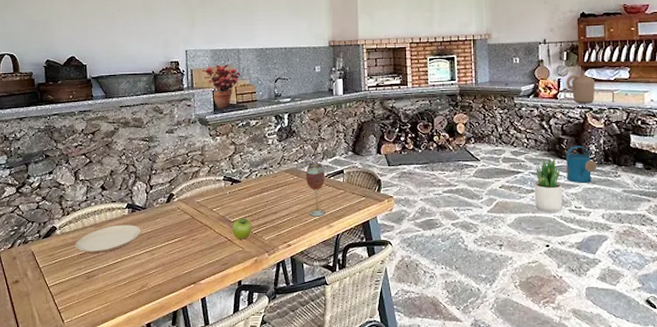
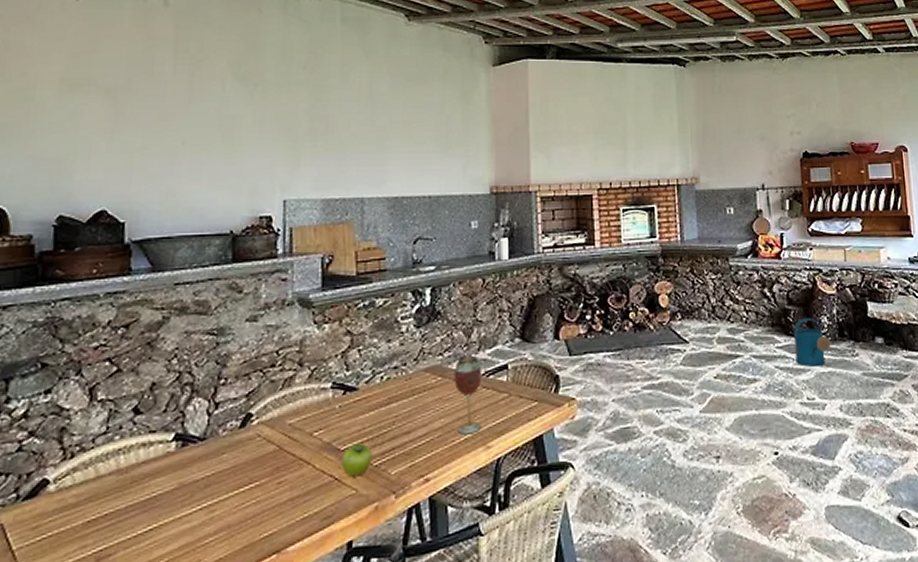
plate: present [75,225,141,253] -> none [79,466,196,518]
potted plant: present [201,64,241,108] -> none [306,220,365,283]
planter: present [534,157,563,213] -> none [756,334,793,409]
water jug: present [566,71,595,104] -> none [790,223,824,264]

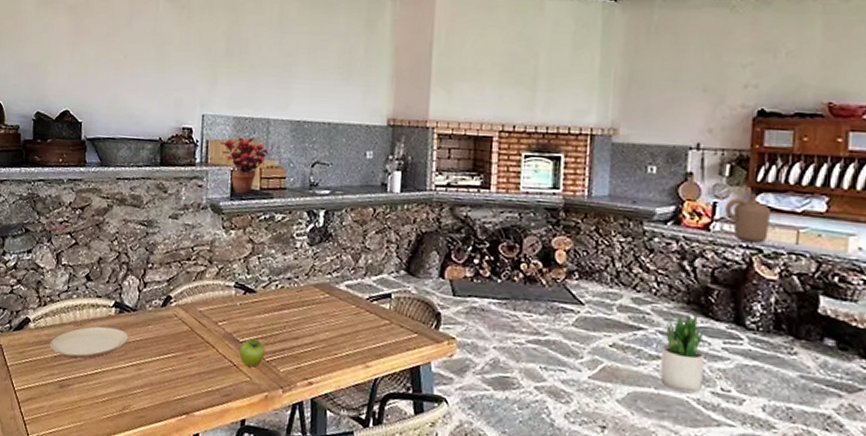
plate: none [79,466,196,518] -> present [49,326,129,359]
potted plant: none [306,220,365,283] -> present [219,137,269,195]
wineglass: present [453,355,483,435] -> none [339,278,367,352]
planter: none [756,334,793,409] -> present [660,313,704,394]
water jug: none [790,223,824,264] -> present [725,194,770,243]
watering can: present [794,318,831,368] -> none [712,301,762,358]

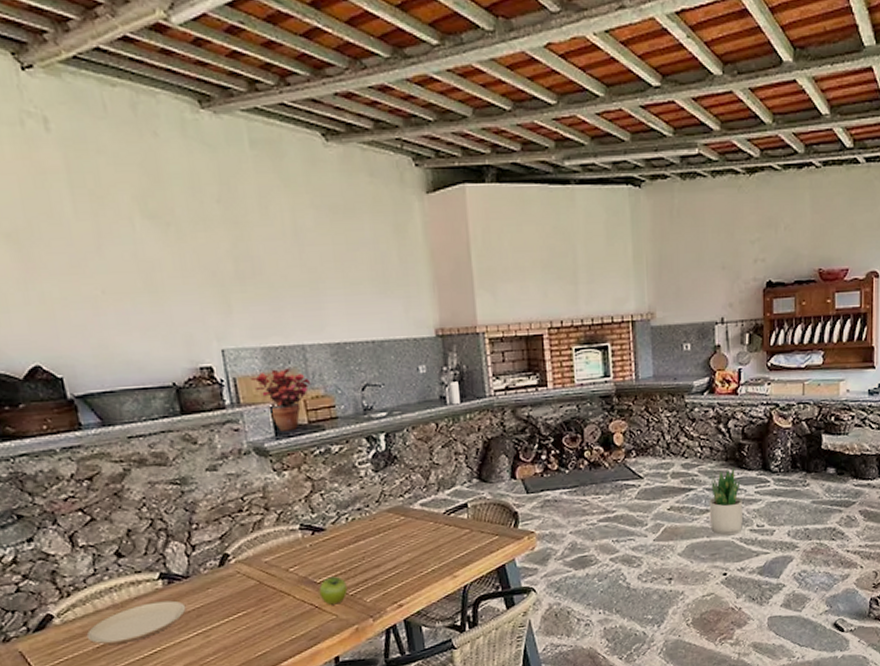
water jug: present [725,194,770,243] -> none [748,357,782,399]

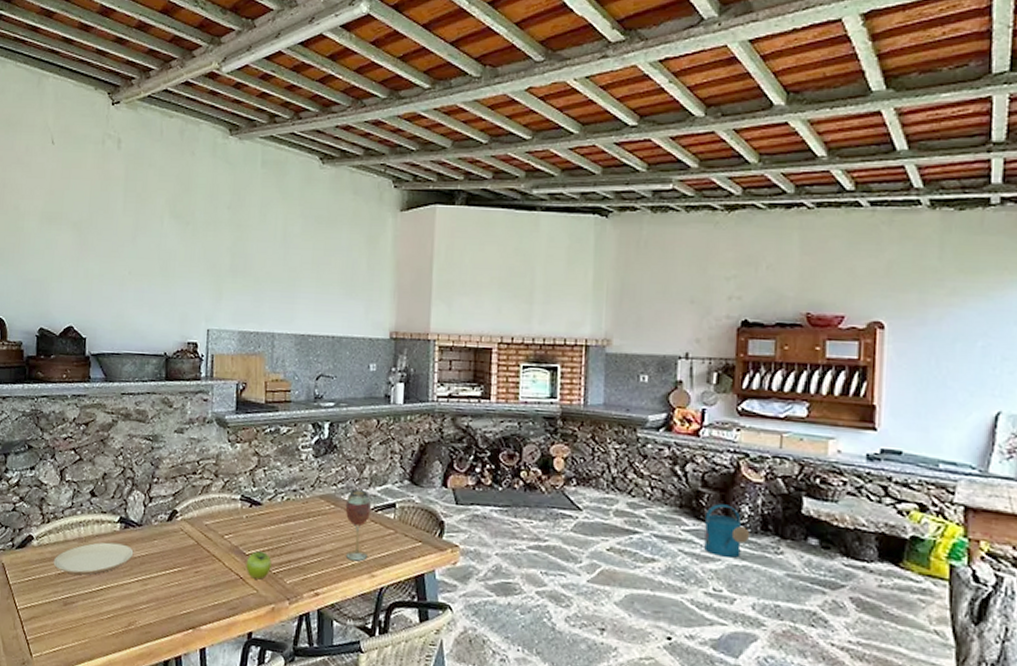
potted plant: present [249,368,312,432] -> none [224,351,274,408]
wineglass: none [415,495,446,567] -> present [345,489,372,562]
planter: present [709,468,743,536] -> none [655,516,697,595]
watering can: none [747,451,783,498] -> present [704,504,751,559]

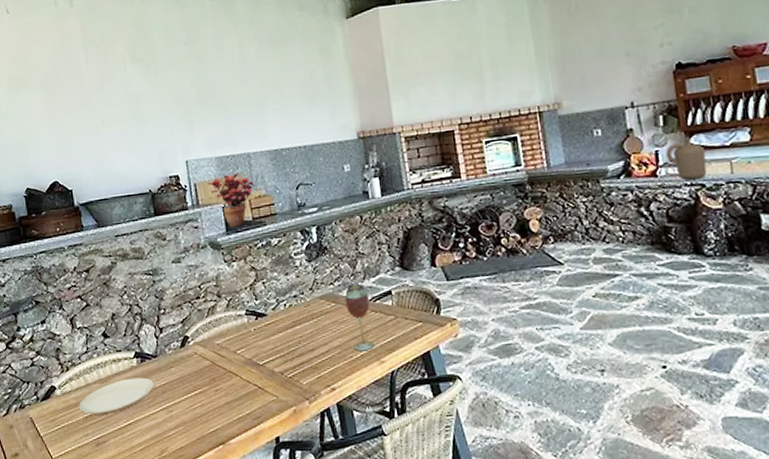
potted plant: none [224,351,274,408] -> present [207,173,255,228]
fruit: present [245,551,272,580] -> none [261,359,286,386]
watering can: present [704,504,751,559] -> none [676,234,720,284]
water jug: none [713,401,755,447] -> present [666,137,707,180]

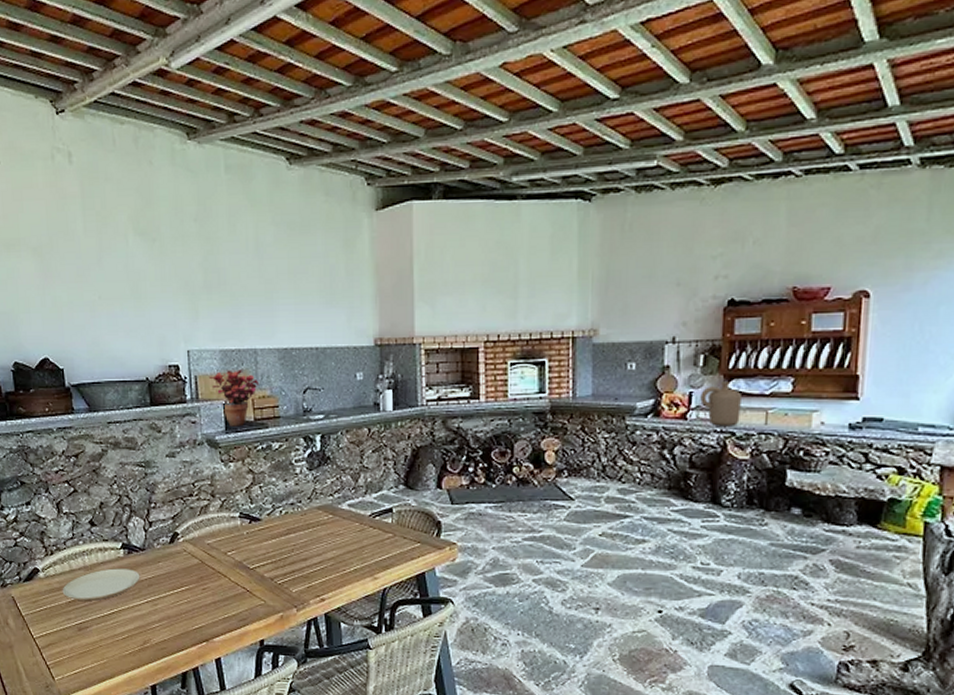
wineglass: present [344,283,374,352] -> none [343,497,369,566]

